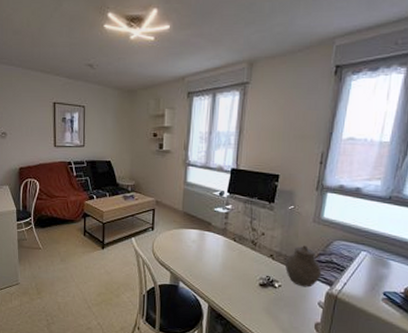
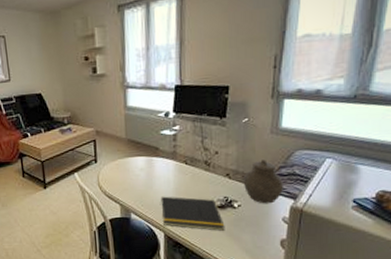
notepad: none [208,269,265,308] -> present [160,196,225,231]

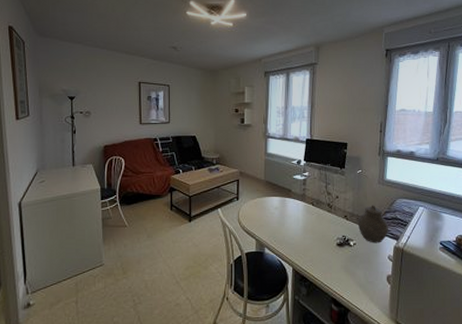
notepad: present [160,196,225,231] -> none [291,233,343,267]

